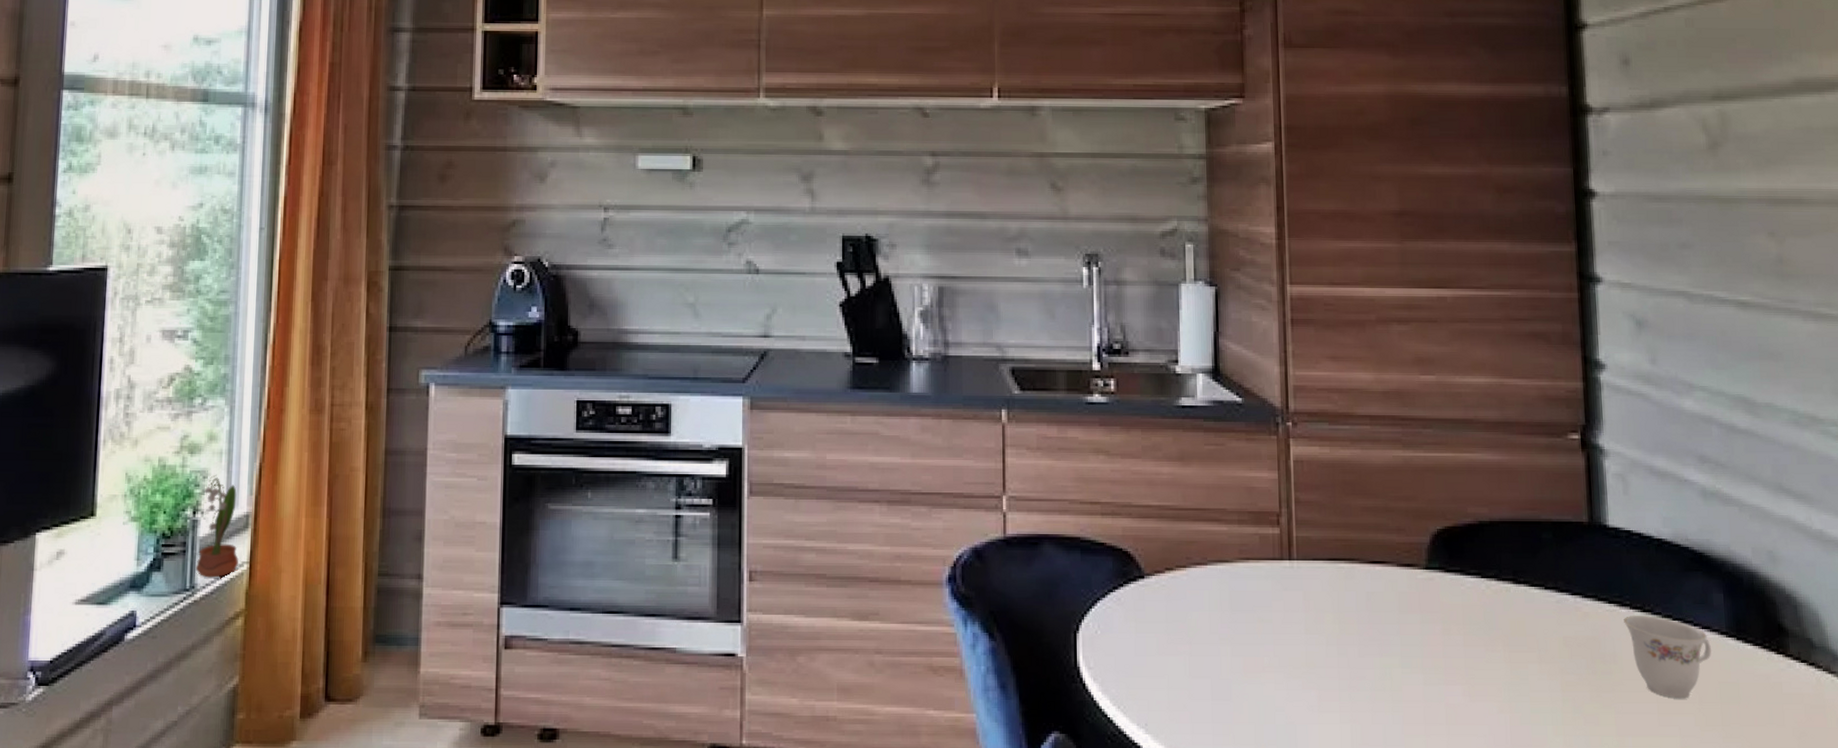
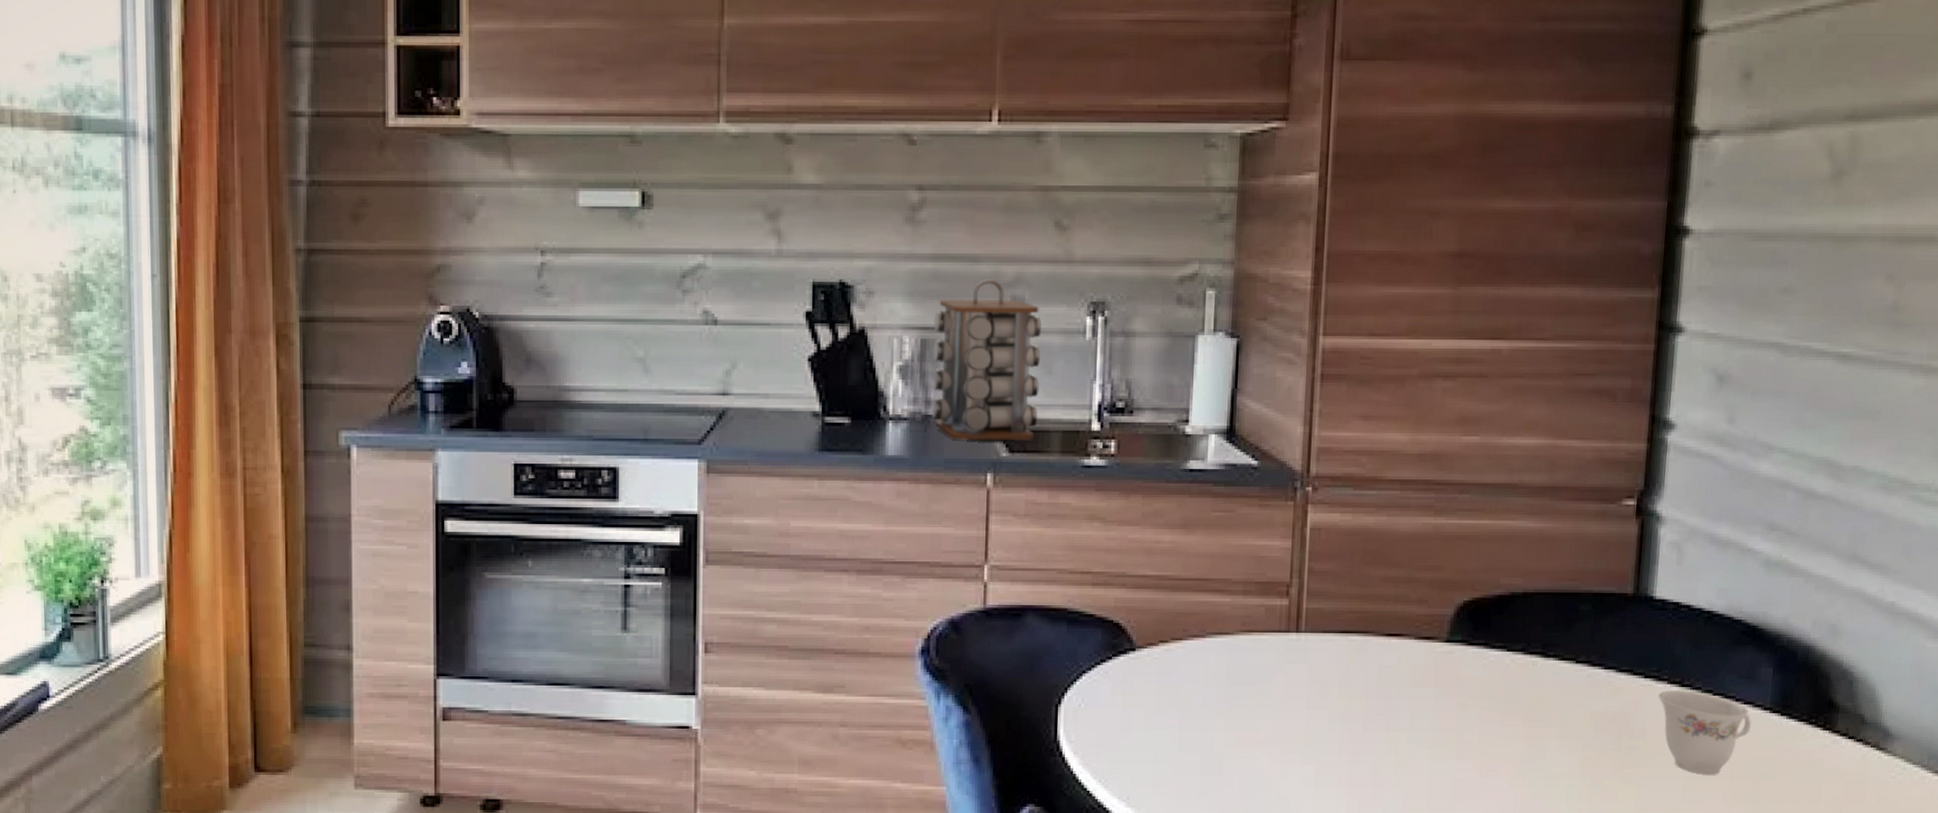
potted flower: present [195,474,238,578] -> none [108,541,153,648]
spice rack: none [949,234,1045,380] -> present [931,279,1041,441]

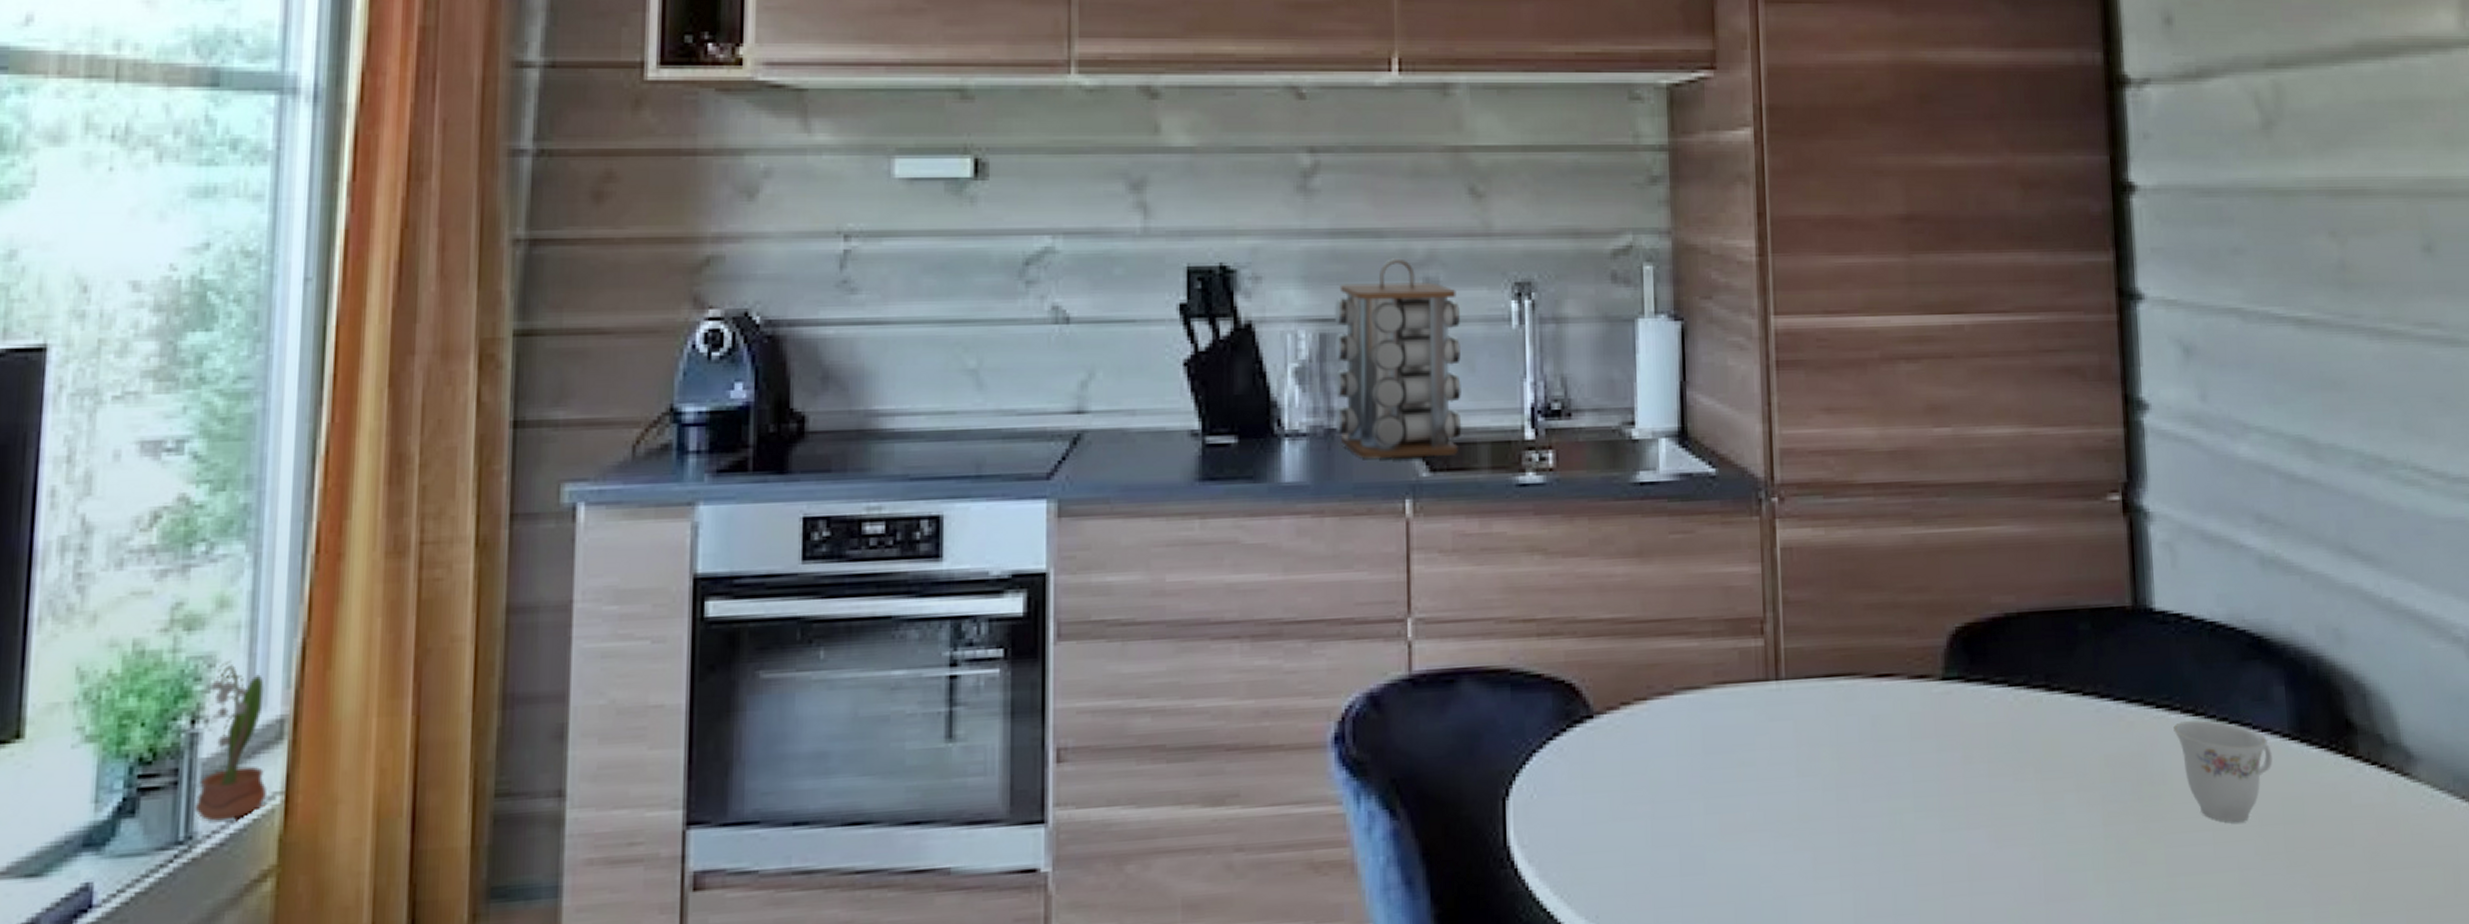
potted flower: none [108,541,153,648] -> present [194,659,267,821]

